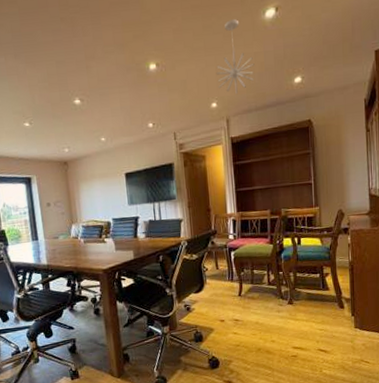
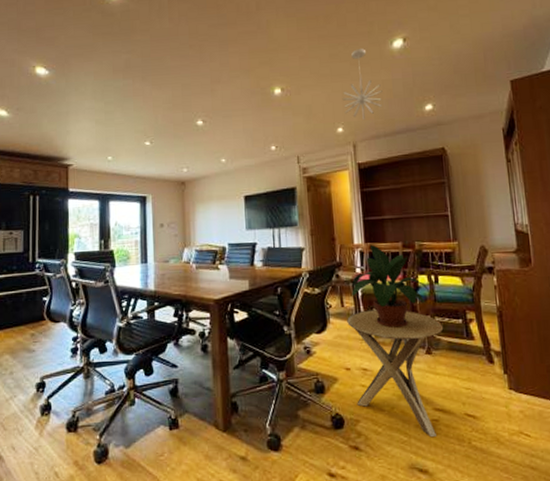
side table: none [221,269,304,369] -> present [347,310,444,437]
potted plant: none [225,213,293,285] -> present [351,244,430,328]

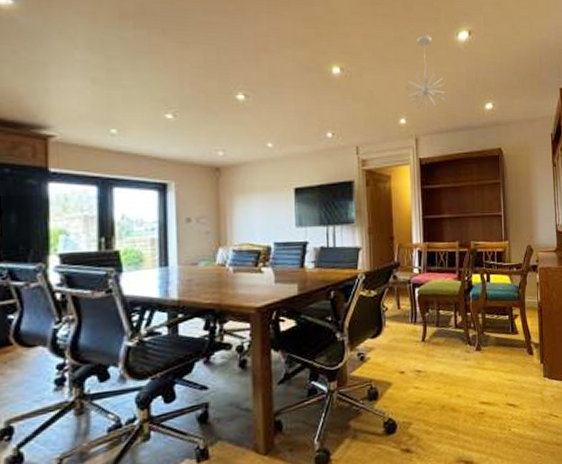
side table: present [347,310,444,437] -> none [403,310,493,429]
potted plant: present [351,244,430,328] -> none [408,243,482,328]

